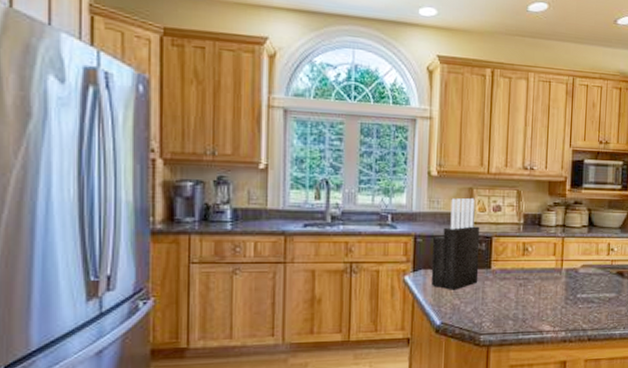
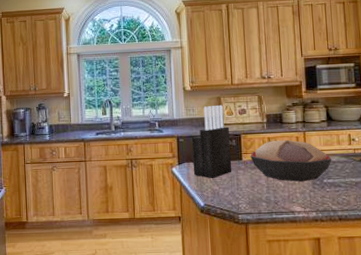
decorative bowl: none [501,245,588,296] -> present [250,139,332,182]

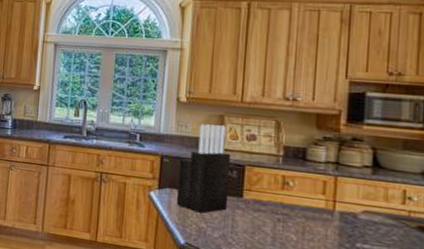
decorative bowl: present [250,139,332,182] -> none [254,180,373,241]

